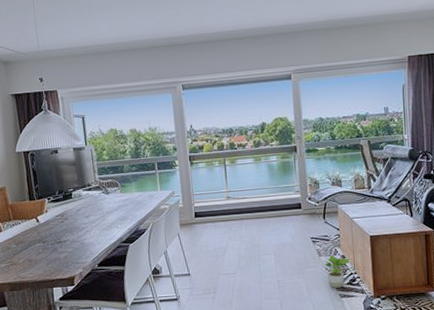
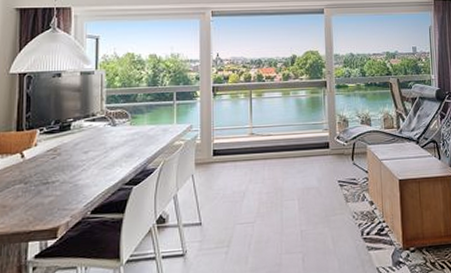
potted plant: present [324,255,350,288] -> none [352,200,378,239]

